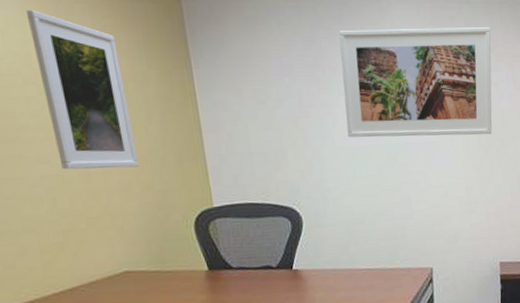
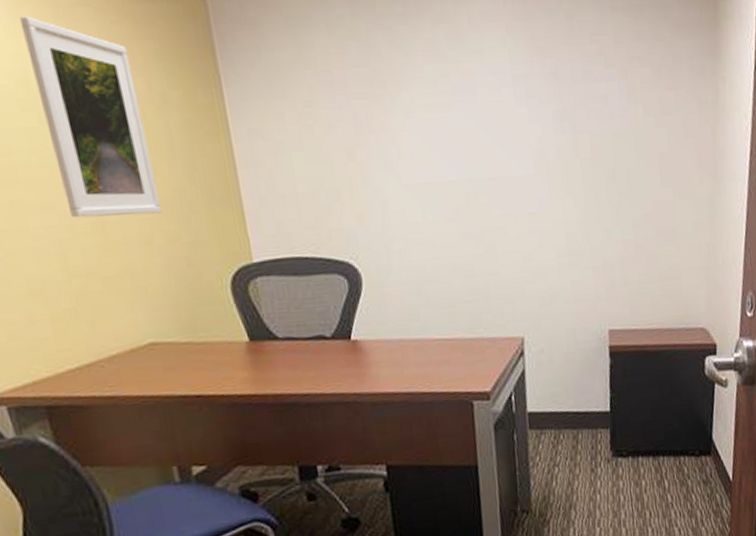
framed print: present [339,27,492,138] -> none [403,22,600,172]

